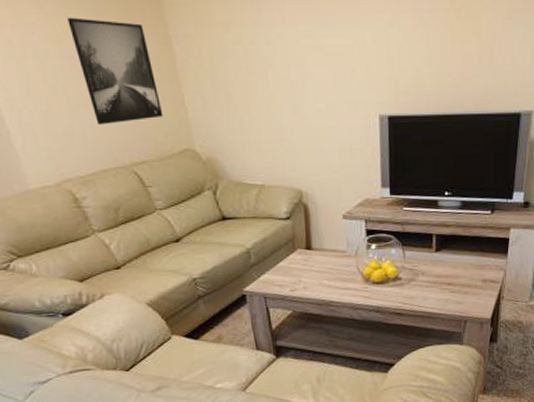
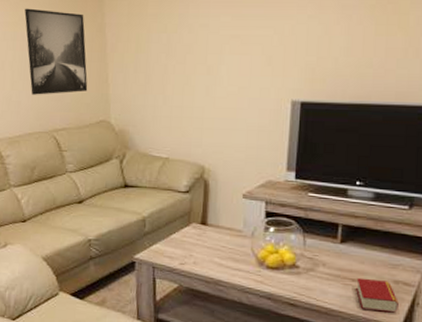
book: none [452,281,487,309] -> present [356,277,399,313]

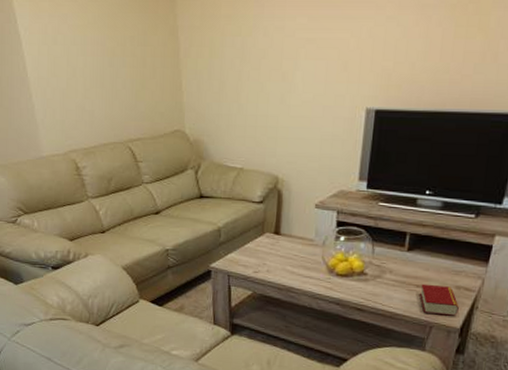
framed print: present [24,8,88,95] -> none [94,9,162,104]

